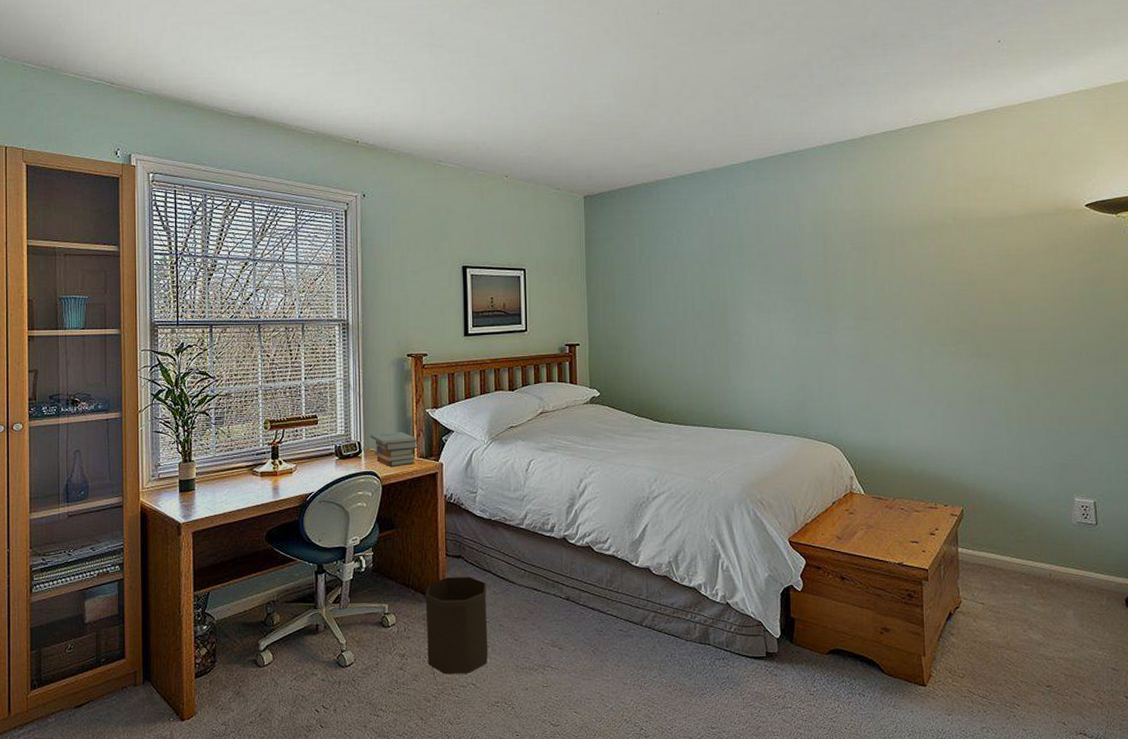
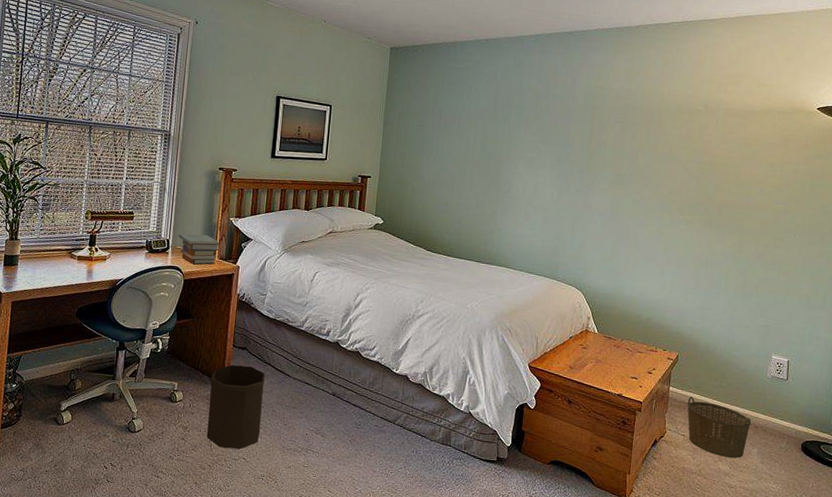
basket: none [981,556,1062,624] -> present [687,396,752,458]

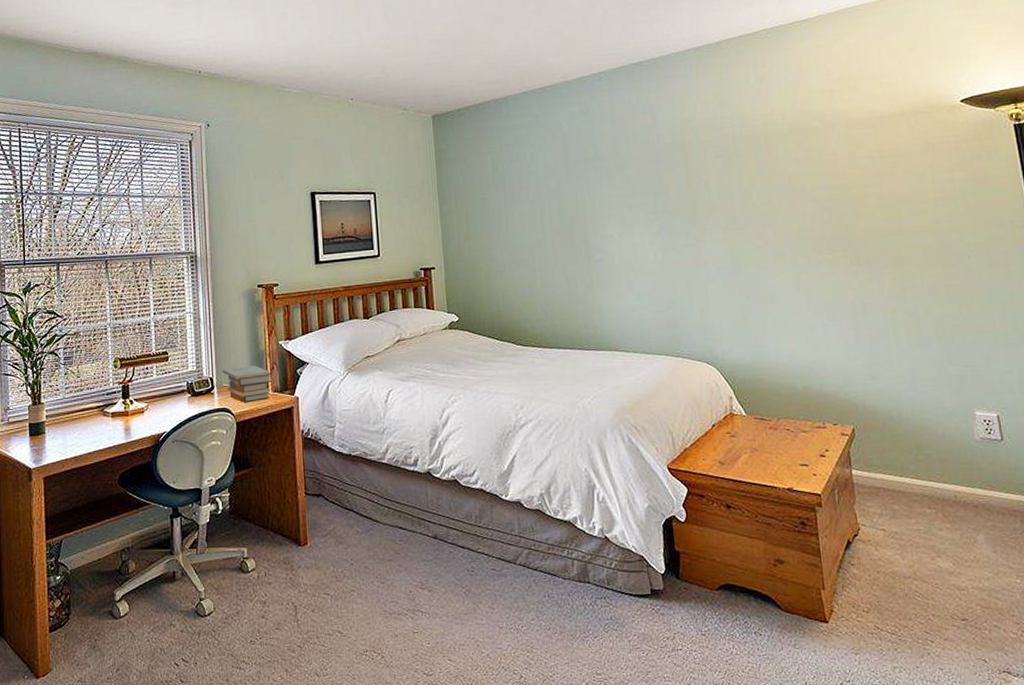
trash bin: present [206,365,266,449] -> none [284,516,354,621]
basket: present [687,396,752,458] -> none [879,478,969,551]

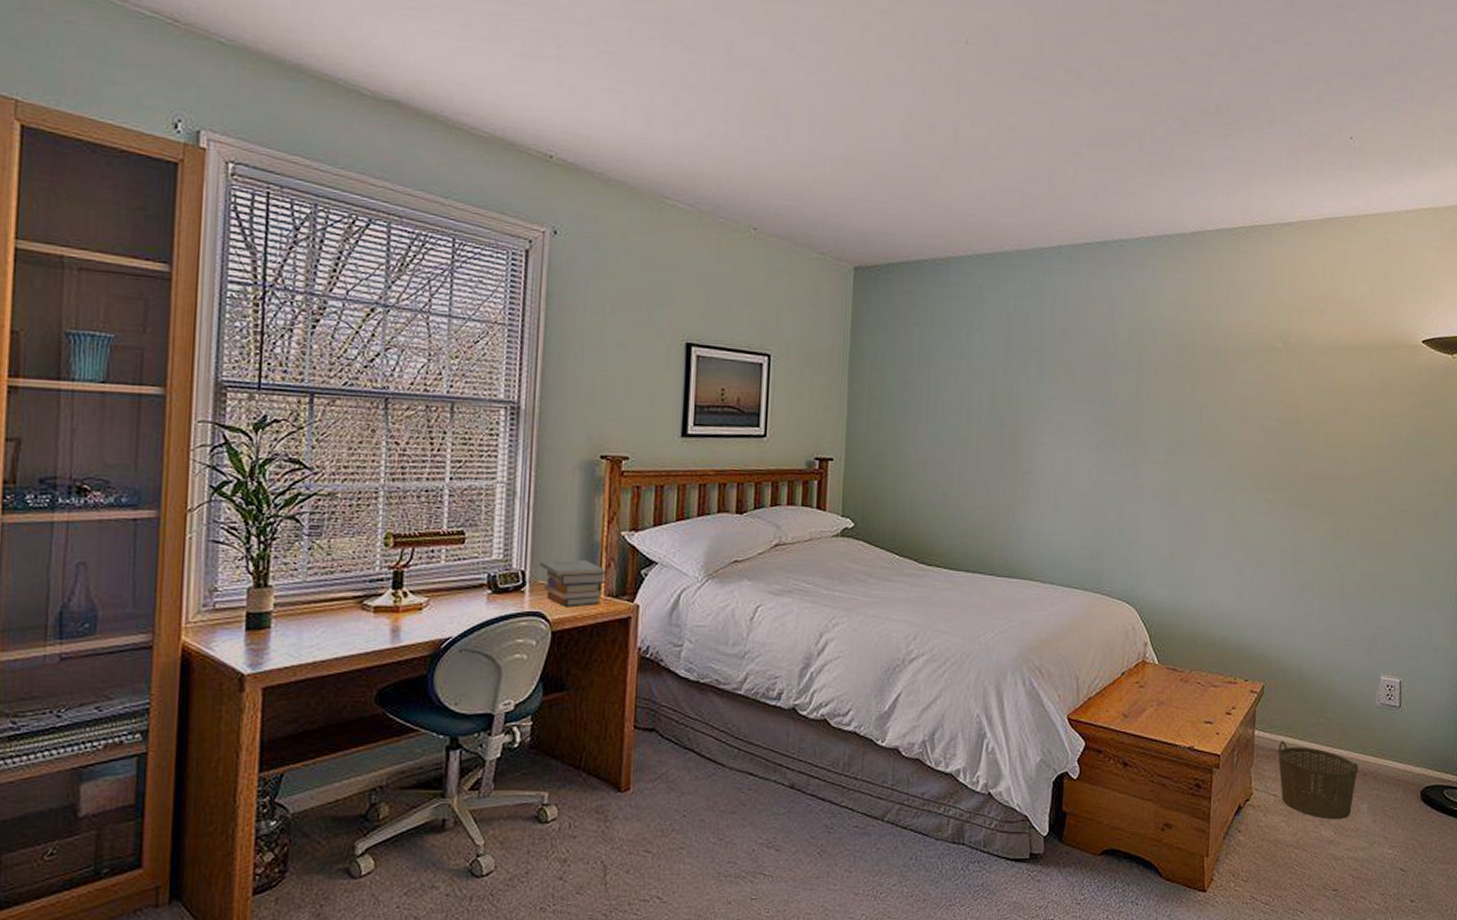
basket: none [879,478,969,551] -> present [1278,741,1359,819]

